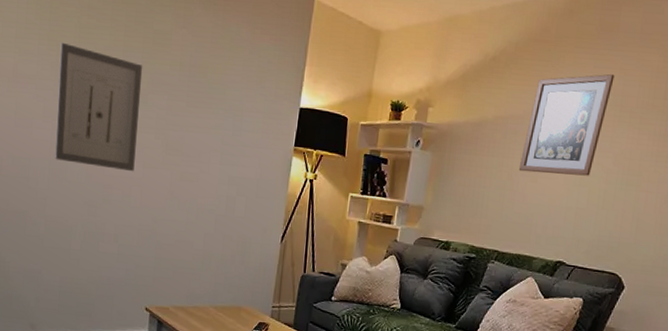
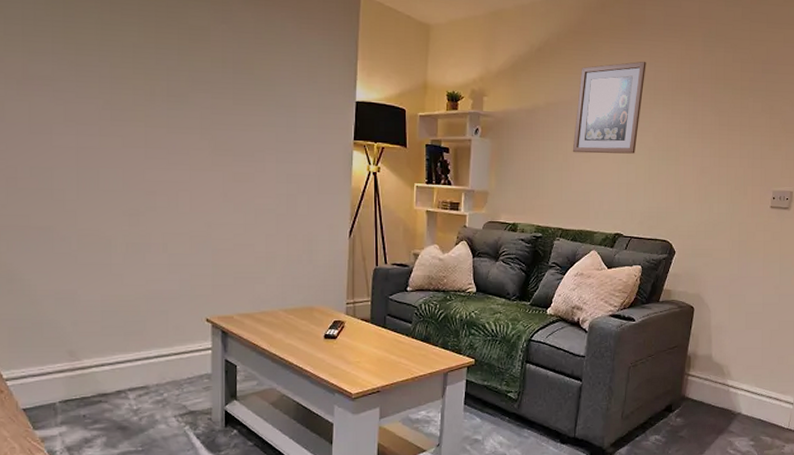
wall art: present [55,42,143,172] -> none [79,40,181,176]

